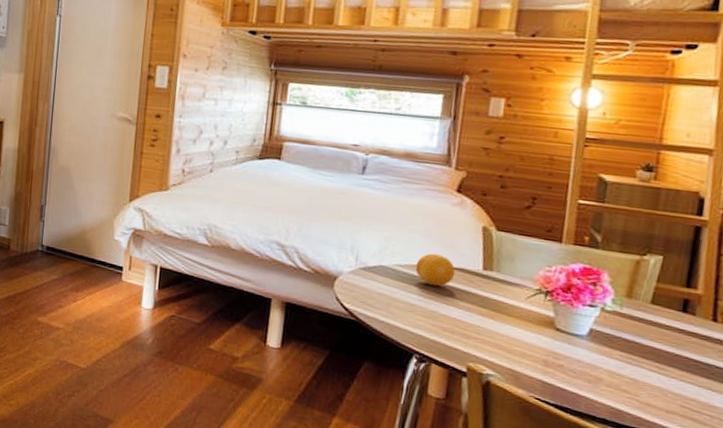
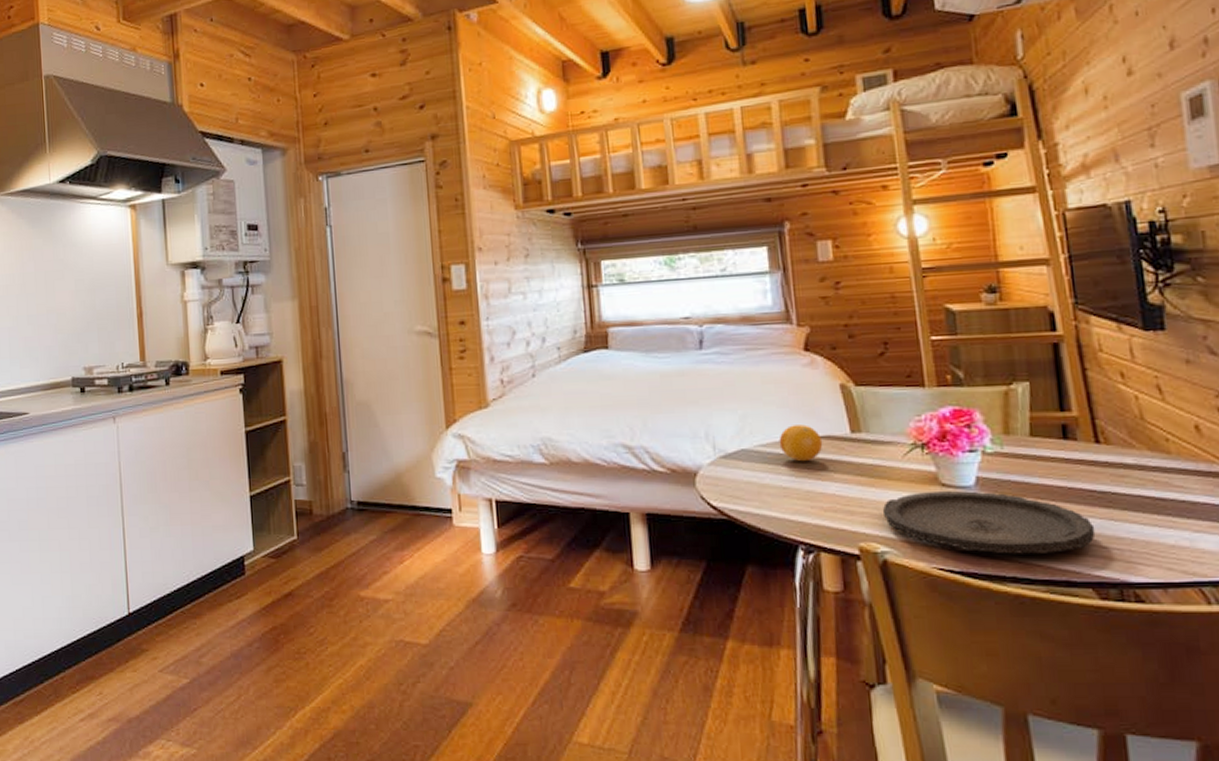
plate: none [495,331,692,408] -> present [882,491,1096,554]

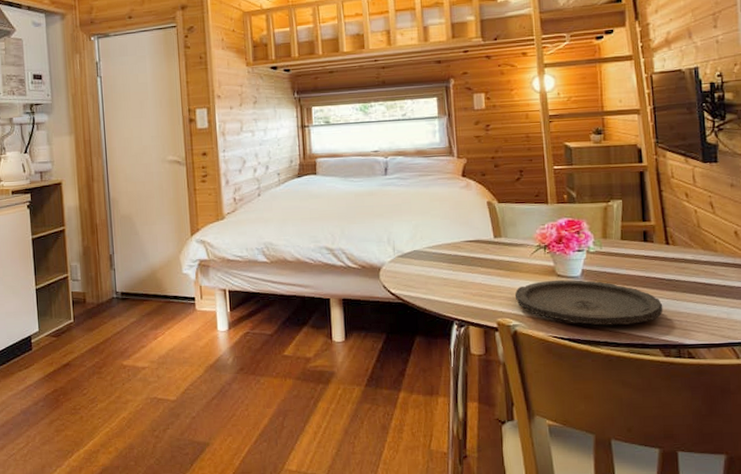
fruit: present [779,424,823,462] -> none [441,232,474,260]

